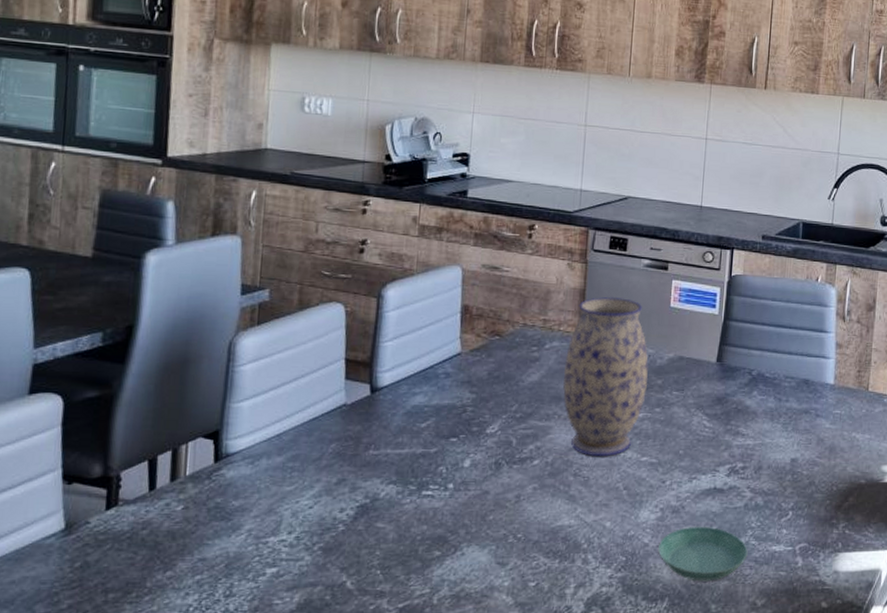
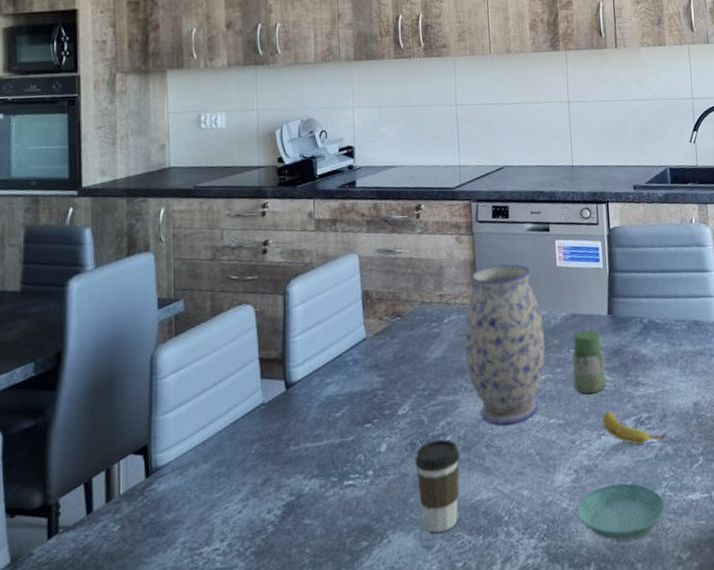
coffee cup: none [498,463,546,551] -> present [415,439,460,533]
jar: none [671,373,708,436] -> present [572,328,607,394]
banana: none [695,456,760,491] -> present [602,410,667,444]

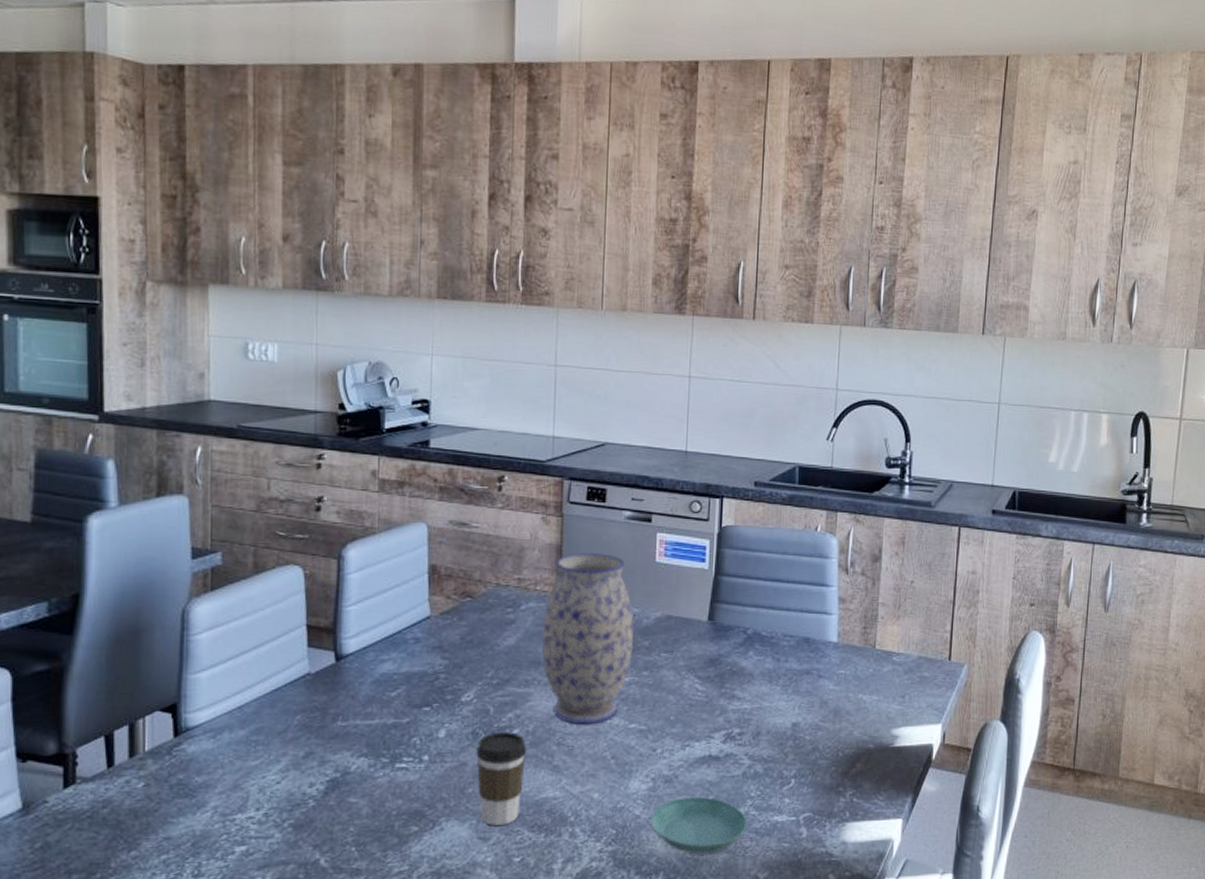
jar: present [572,328,607,394] -> none [660,633,699,701]
banana: present [602,410,667,444] -> none [688,722,759,759]

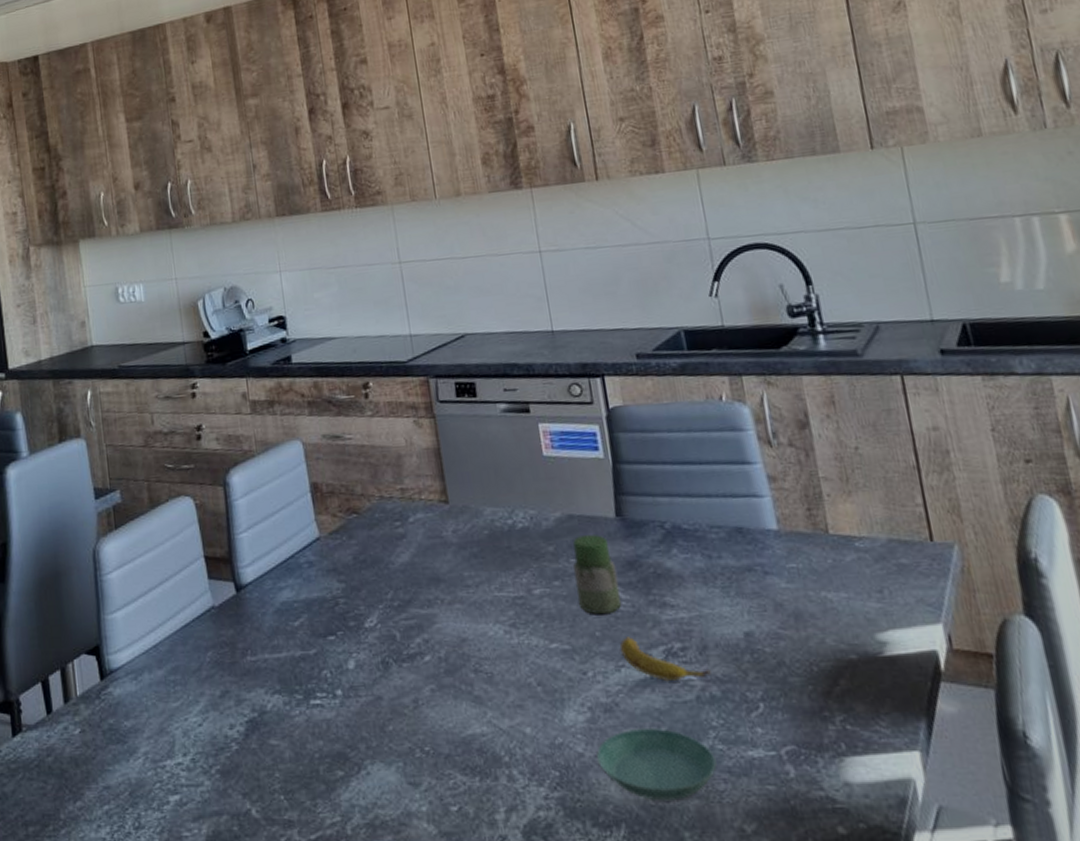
coffee cup: present [476,732,527,825] -> none [389,659,447,768]
vase: present [541,552,634,723] -> none [434,452,538,646]
jar: none [660,633,699,701] -> present [573,533,622,614]
banana: none [688,722,759,759] -> present [620,637,711,681]

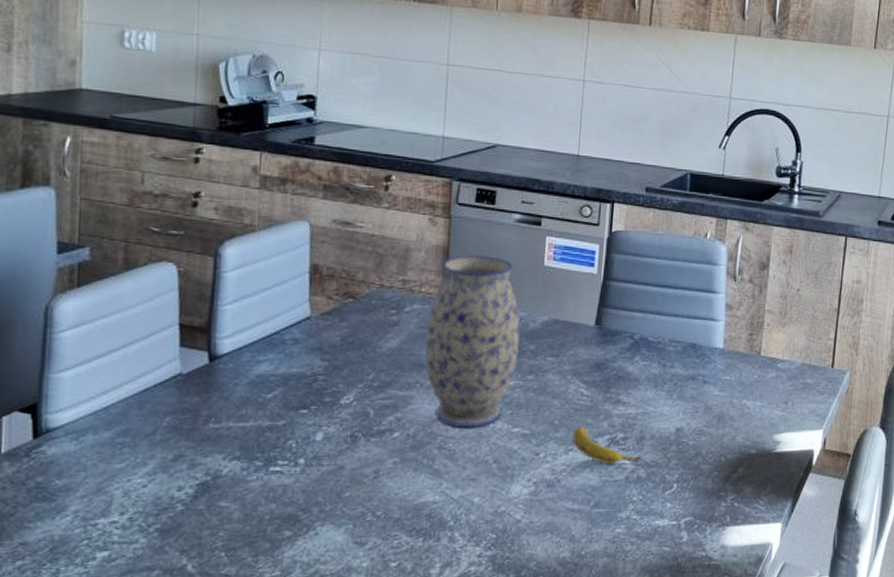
vase: none [434,452,538,646] -> present [424,254,520,427]
jar: present [573,533,622,614] -> none [545,337,585,405]
saucer: present [596,727,717,801] -> none [532,500,629,559]

